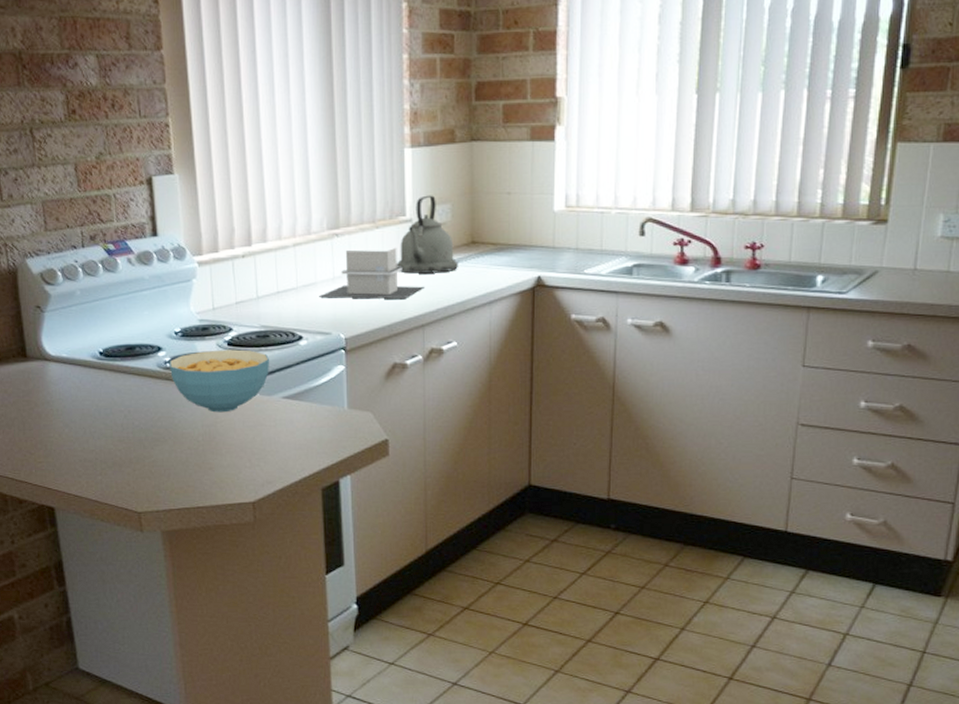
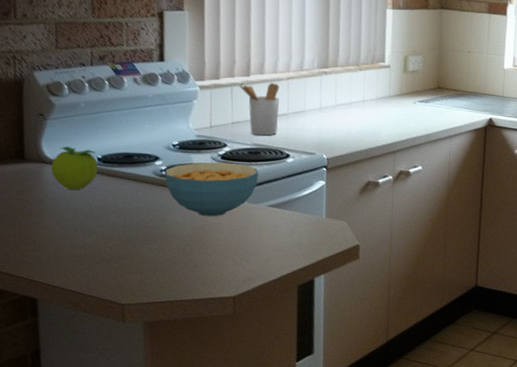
fruit: none [53,341,101,389] -> present [50,147,98,190]
utensil holder: none [240,251,287,316] -> present [238,82,280,136]
architectural model: present [319,247,424,300] -> none [307,86,397,130]
kettle: present [396,195,459,274] -> none [374,47,427,110]

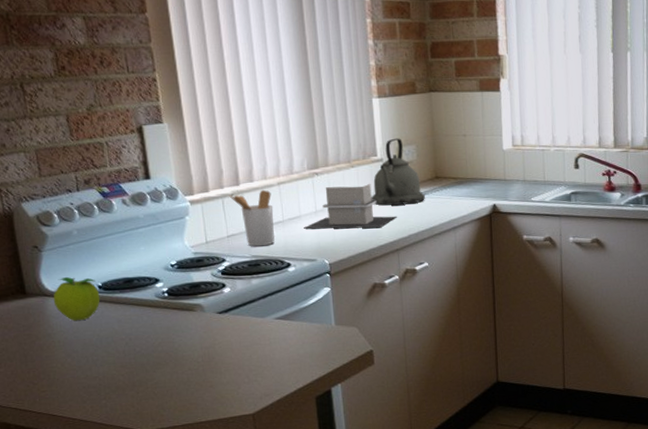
cereal bowl: present [164,162,259,217] -> none [166,277,262,336]
architectural model: none [307,86,397,130] -> present [304,183,397,229]
kettle: none [374,47,427,110] -> present [371,138,426,206]

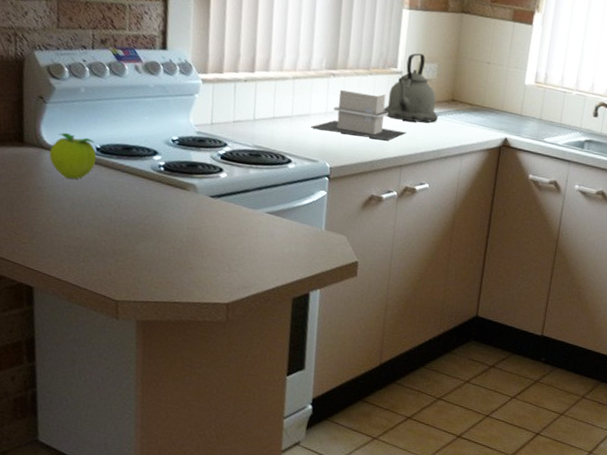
utensil holder: present [229,189,275,247] -> none [242,80,285,138]

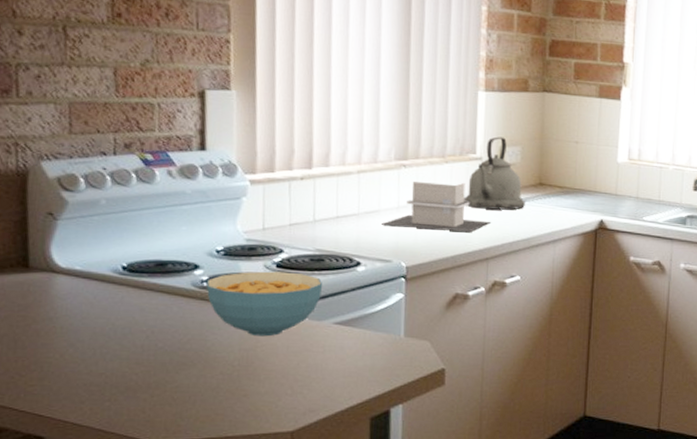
fruit: present [49,133,97,179] -> none [62,253,123,305]
cereal bowl: none [163,160,259,219] -> present [206,271,323,337]

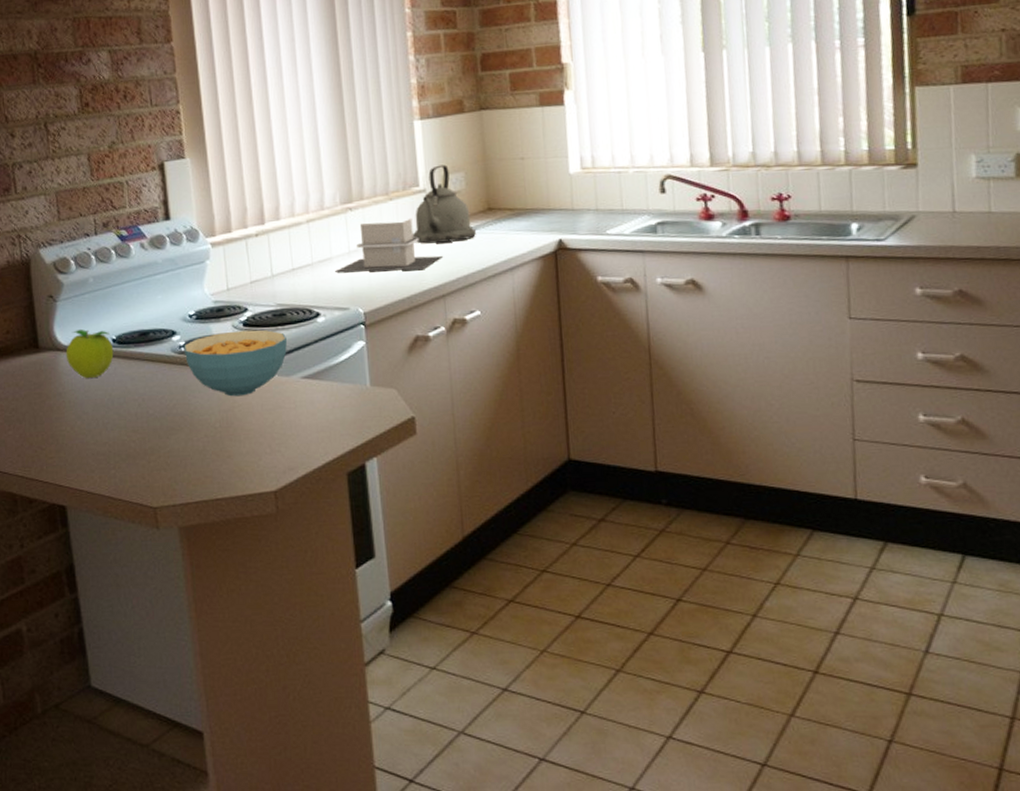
fruit: none [62,253,123,305] -> present [65,329,114,379]

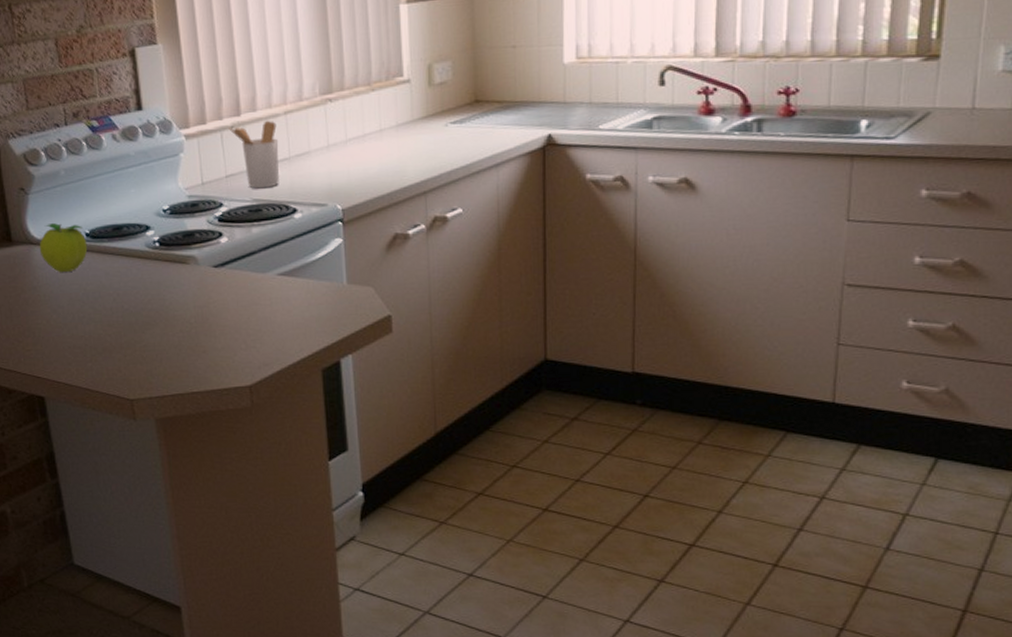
cereal bowl: present [183,329,288,397] -> none [158,225,264,293]
utensil holder: none [253,228,302,294] -> present [228,120,279,189]
architectural model: present [335,218,443,272] -> none [313,110,425,167]
kettle: present [412,164,477,244] -> none [394,53,462,138]

